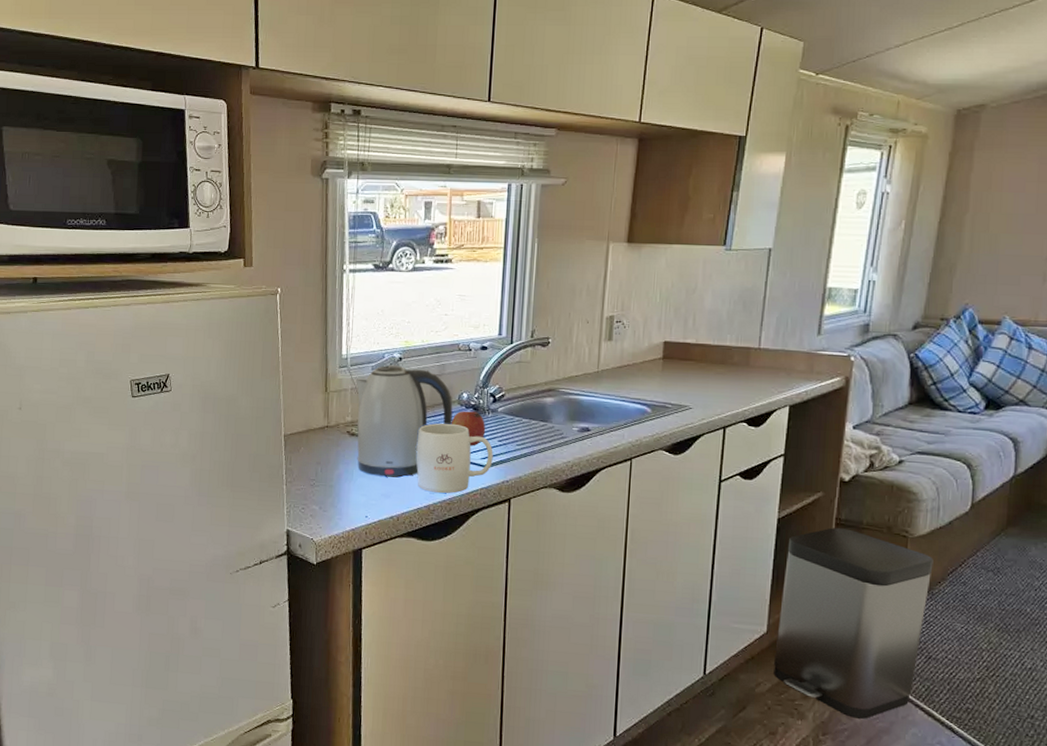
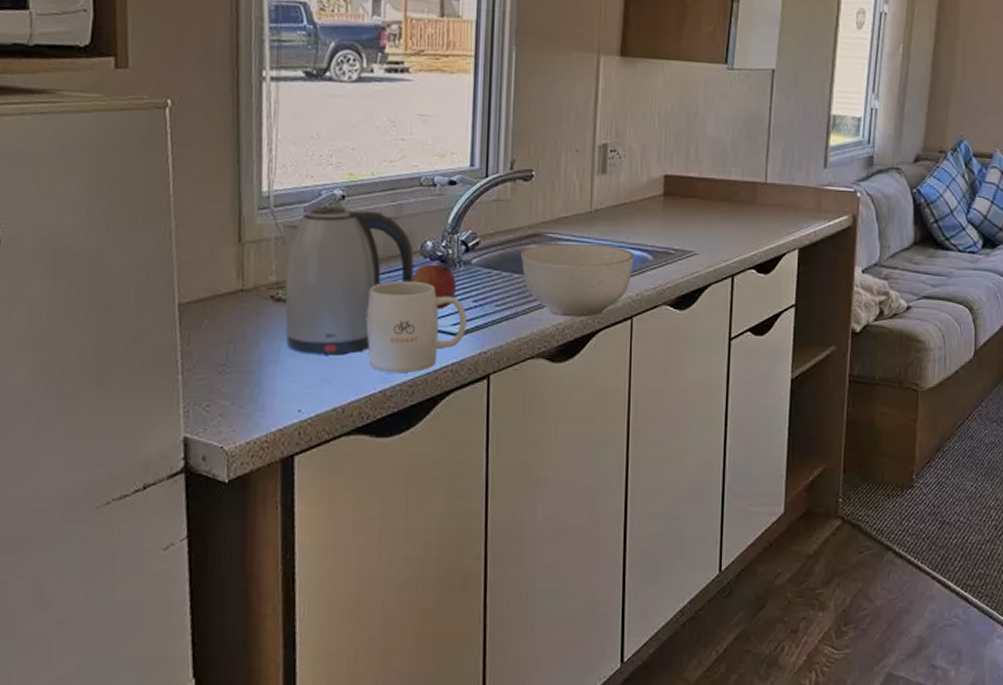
bowl: none [538,396,635,458] -> present [521,242,634,318]
pedal bin: present [774,528,934,719] -> none [793,386,943,601]

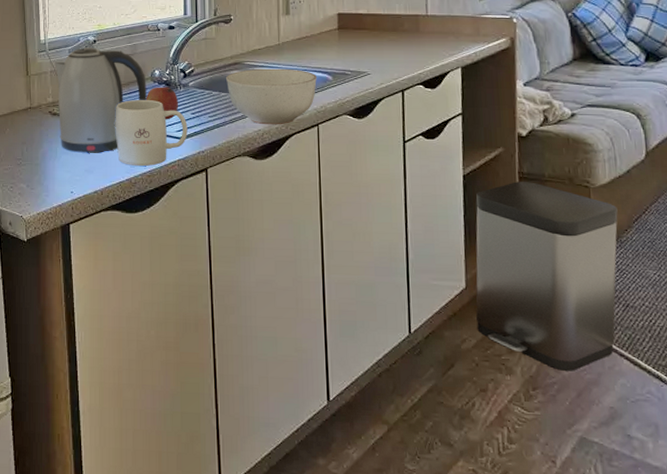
pedal bin: none [793,386,943,601] -> present [476,182,618,371]

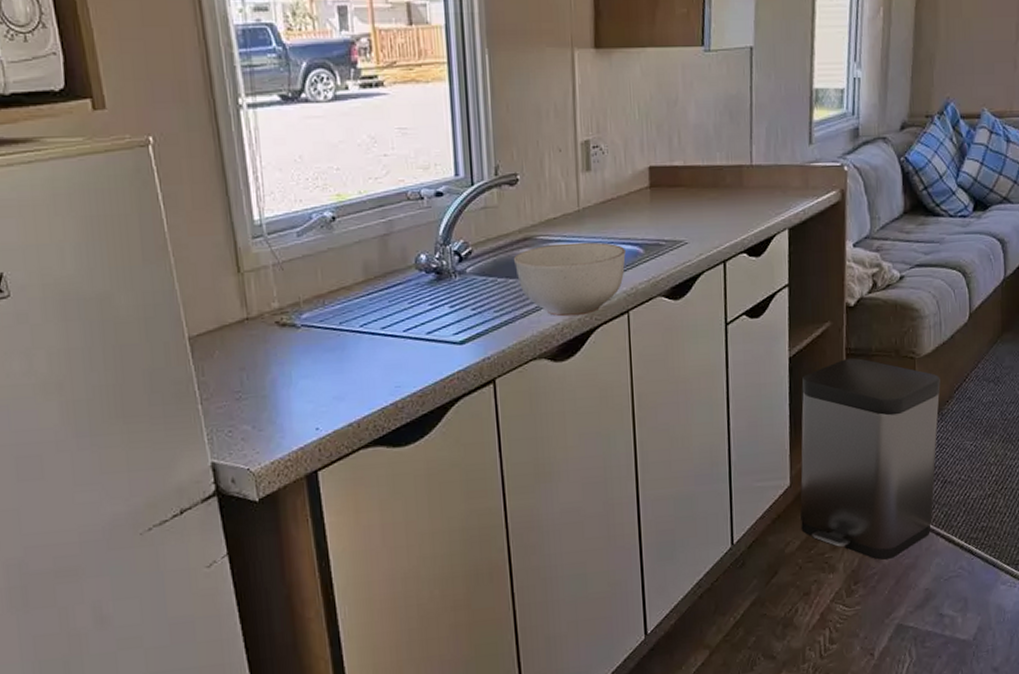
kettle: present [54,47,147,153] -> none [277,227,411,375]
mug: present [115,99,188,167] -> none [369,294,468,386]
fruit: present [146,87,179,120] -> none [410,276,455,321]

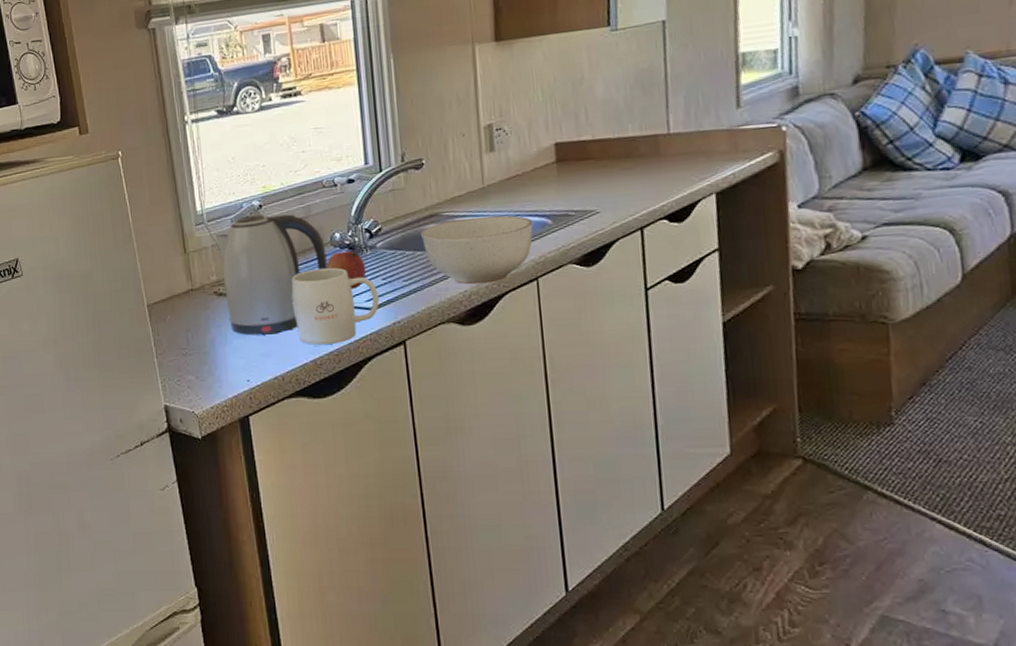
kettle: none [277,227,411,375] -> present [215,213,327,336]
mug: none [369,294,468,386] -> present [291,267,379,346]
fruit: none [410,276,455,321] -> present [326,251,367,289]
pedal bin: present [800,358,941,560] -> none [740,323,926,541]

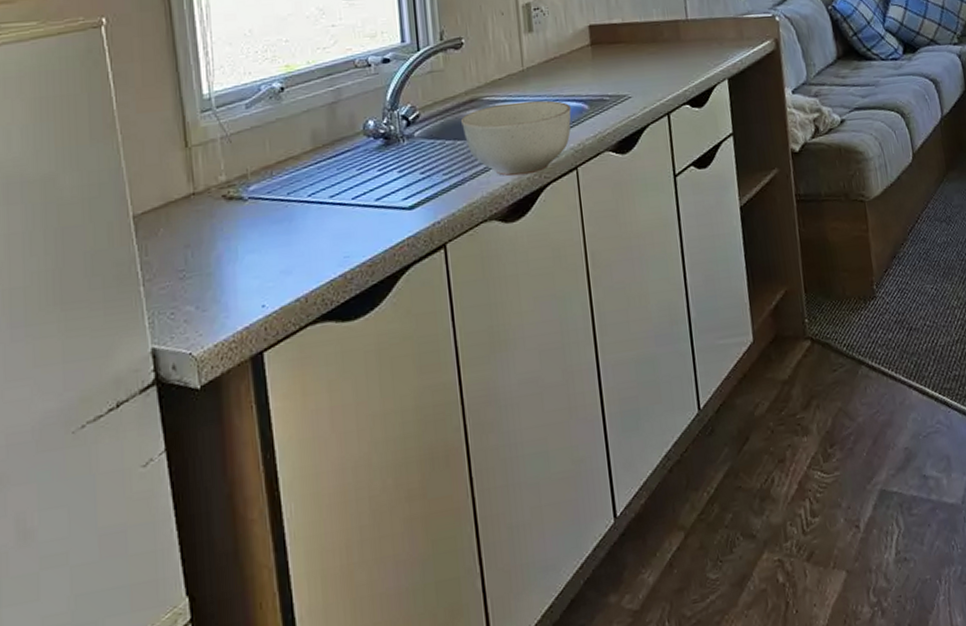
kettle: present [215,213,327,336] -> none [225,97,360,249]
mug: present [291,267,379,346] -> none [317,161,418,256]
fruit: present [326,251,367,289] -> none [358,141,404,186]

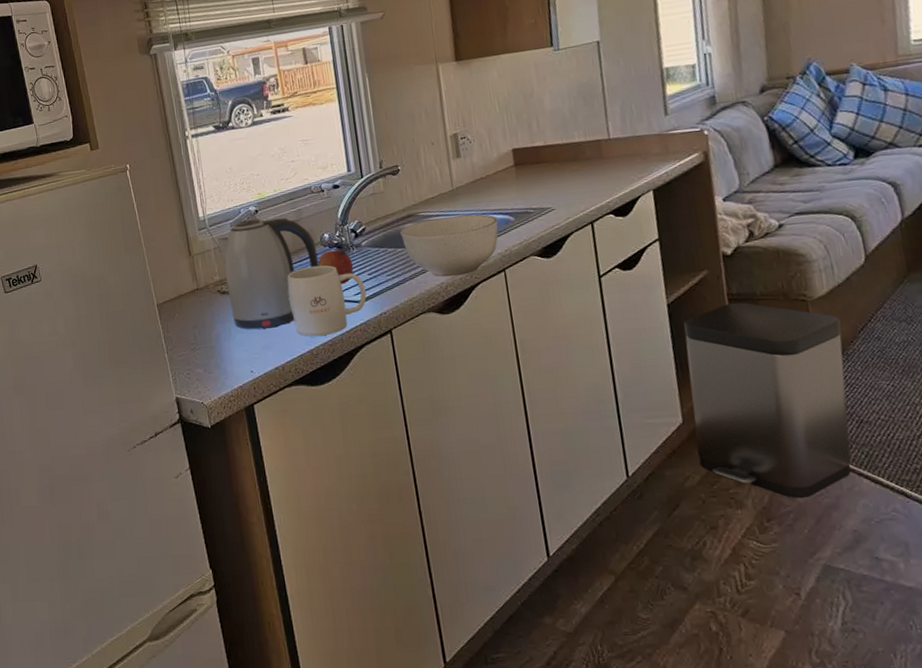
kettle: none [225,97,360,249] -> present [217,217,319,330]
mug: none [317,161,418,256] -> present [287,265,367,337]
fruit: none [358,141,404,186] -> present [317,249,354,284]
pedal bin: none [755,204,903,418] -> present [684,302,852,498]

